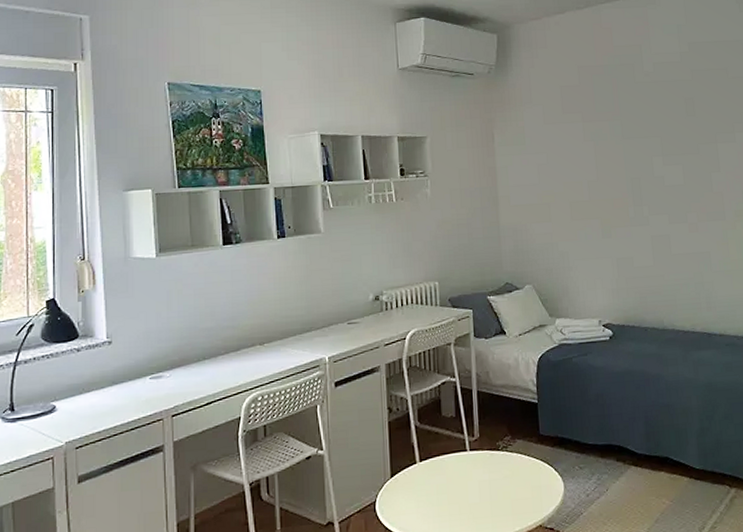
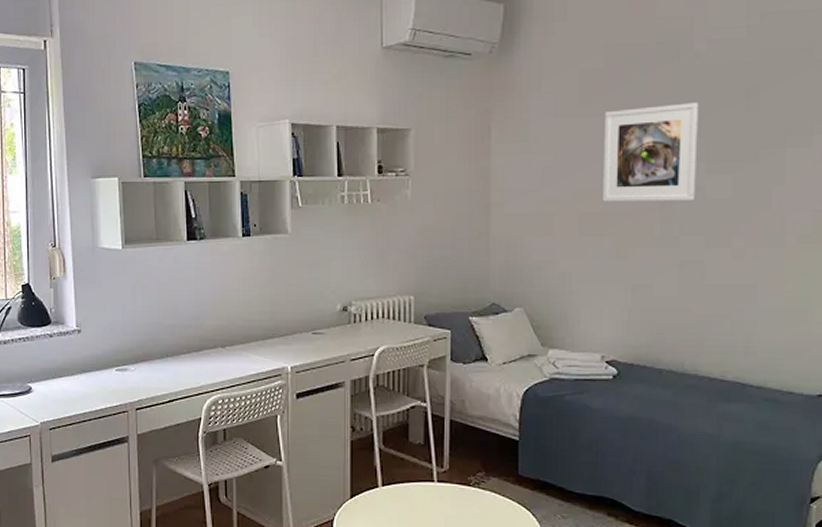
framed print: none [583,110,658,191] -> present [603,103,700,202]

